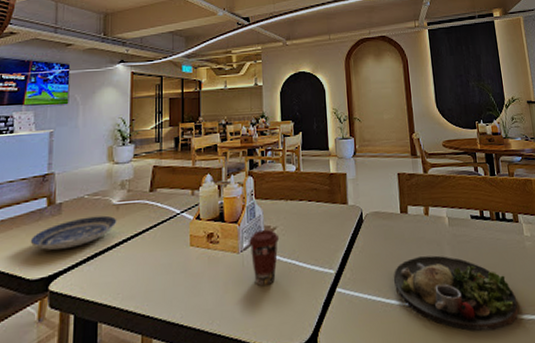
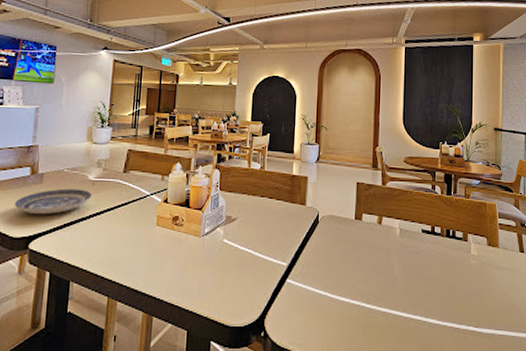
coffee cup: present [249,229,280,287] -> none [210,218,239,269]
dinner plate: present [393,255,519,332] -> none [340,261,455,334]

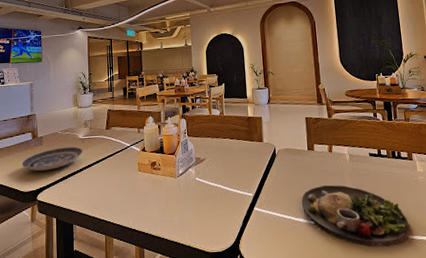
dinner plate: none [340,261,455,334] -> present [301,185,410,247]

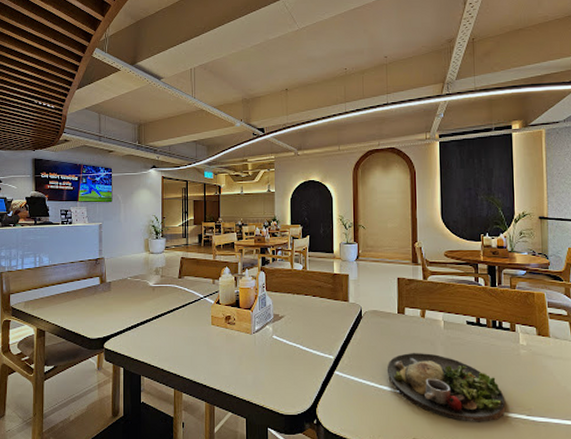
plate: present [22,146,83,172] -> none [89,294,154,319]

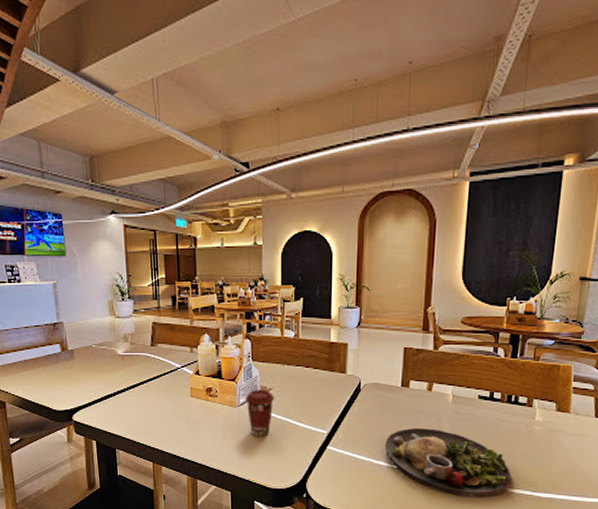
coffee cup: none [260,317,287,363] -> present [245,389,275,437]

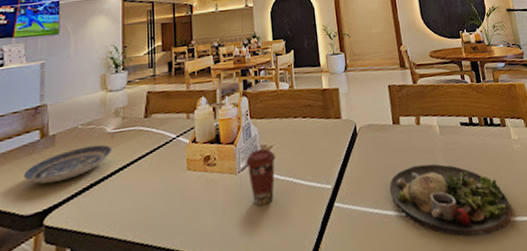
plate: none [51,364,124,389] -> present [23,144,113,184]

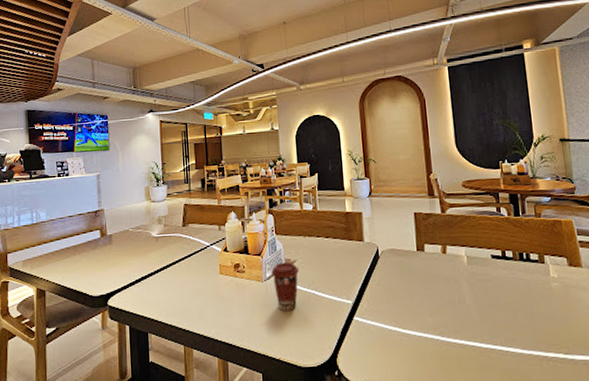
plate: present [23,144,113,184] -> none [90,246,158,274]
dinner plate: present [389,163,512,237] -> none [409,292,541,365]

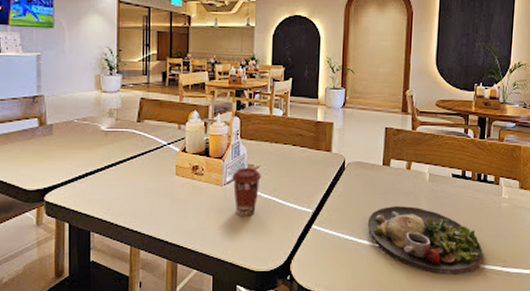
dinner plate: none [409,292,541,365] -> present [367,206,483,275]

